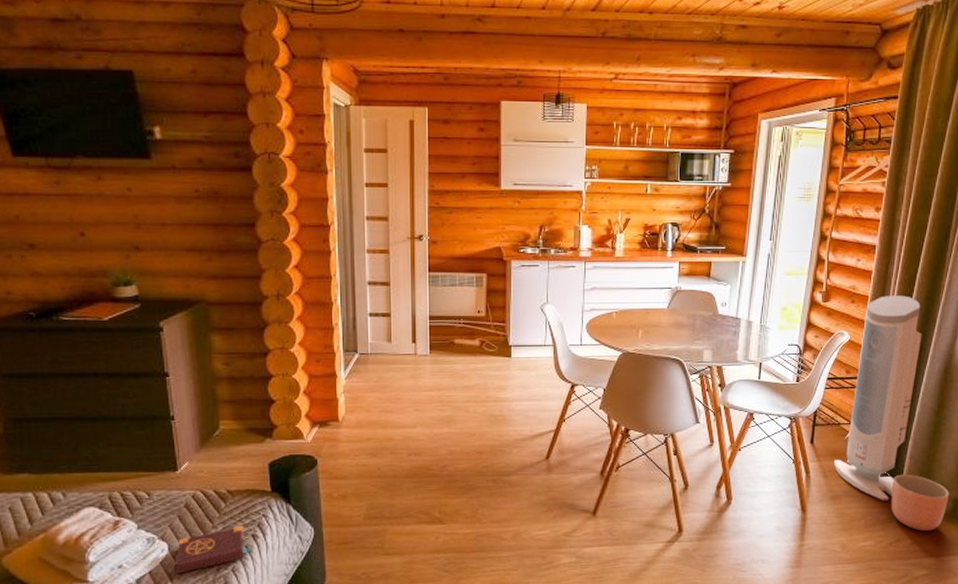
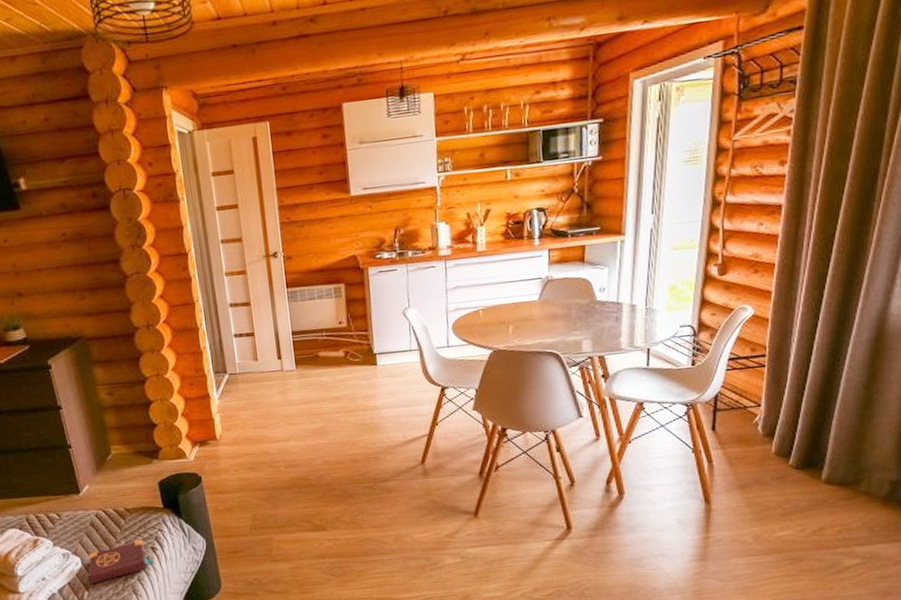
air purifier: present [834,295,922,501] -> none [741,258,845,487]
planter: present [891,474,949,531] -> none [812,456,885,518]

